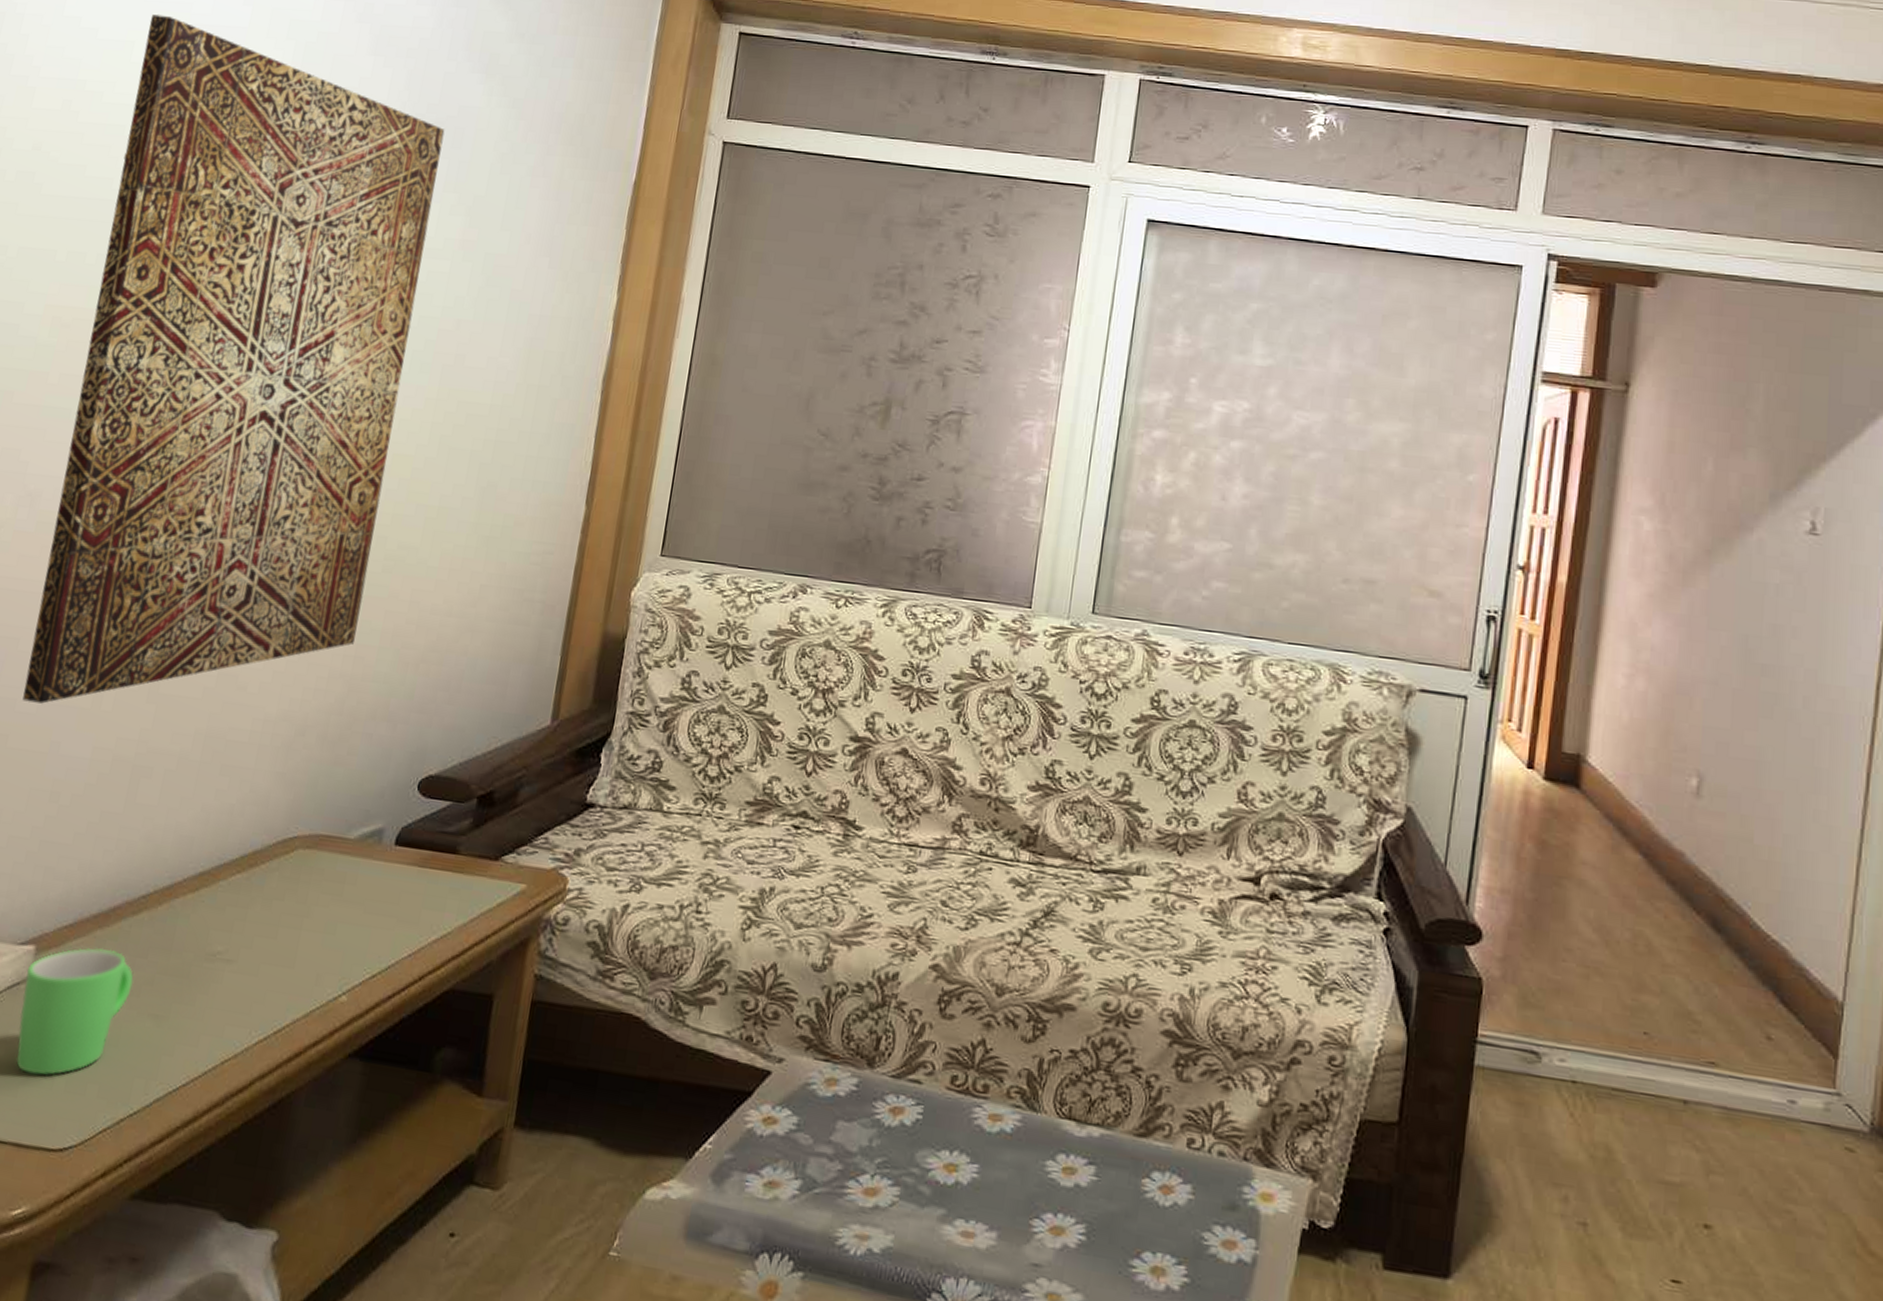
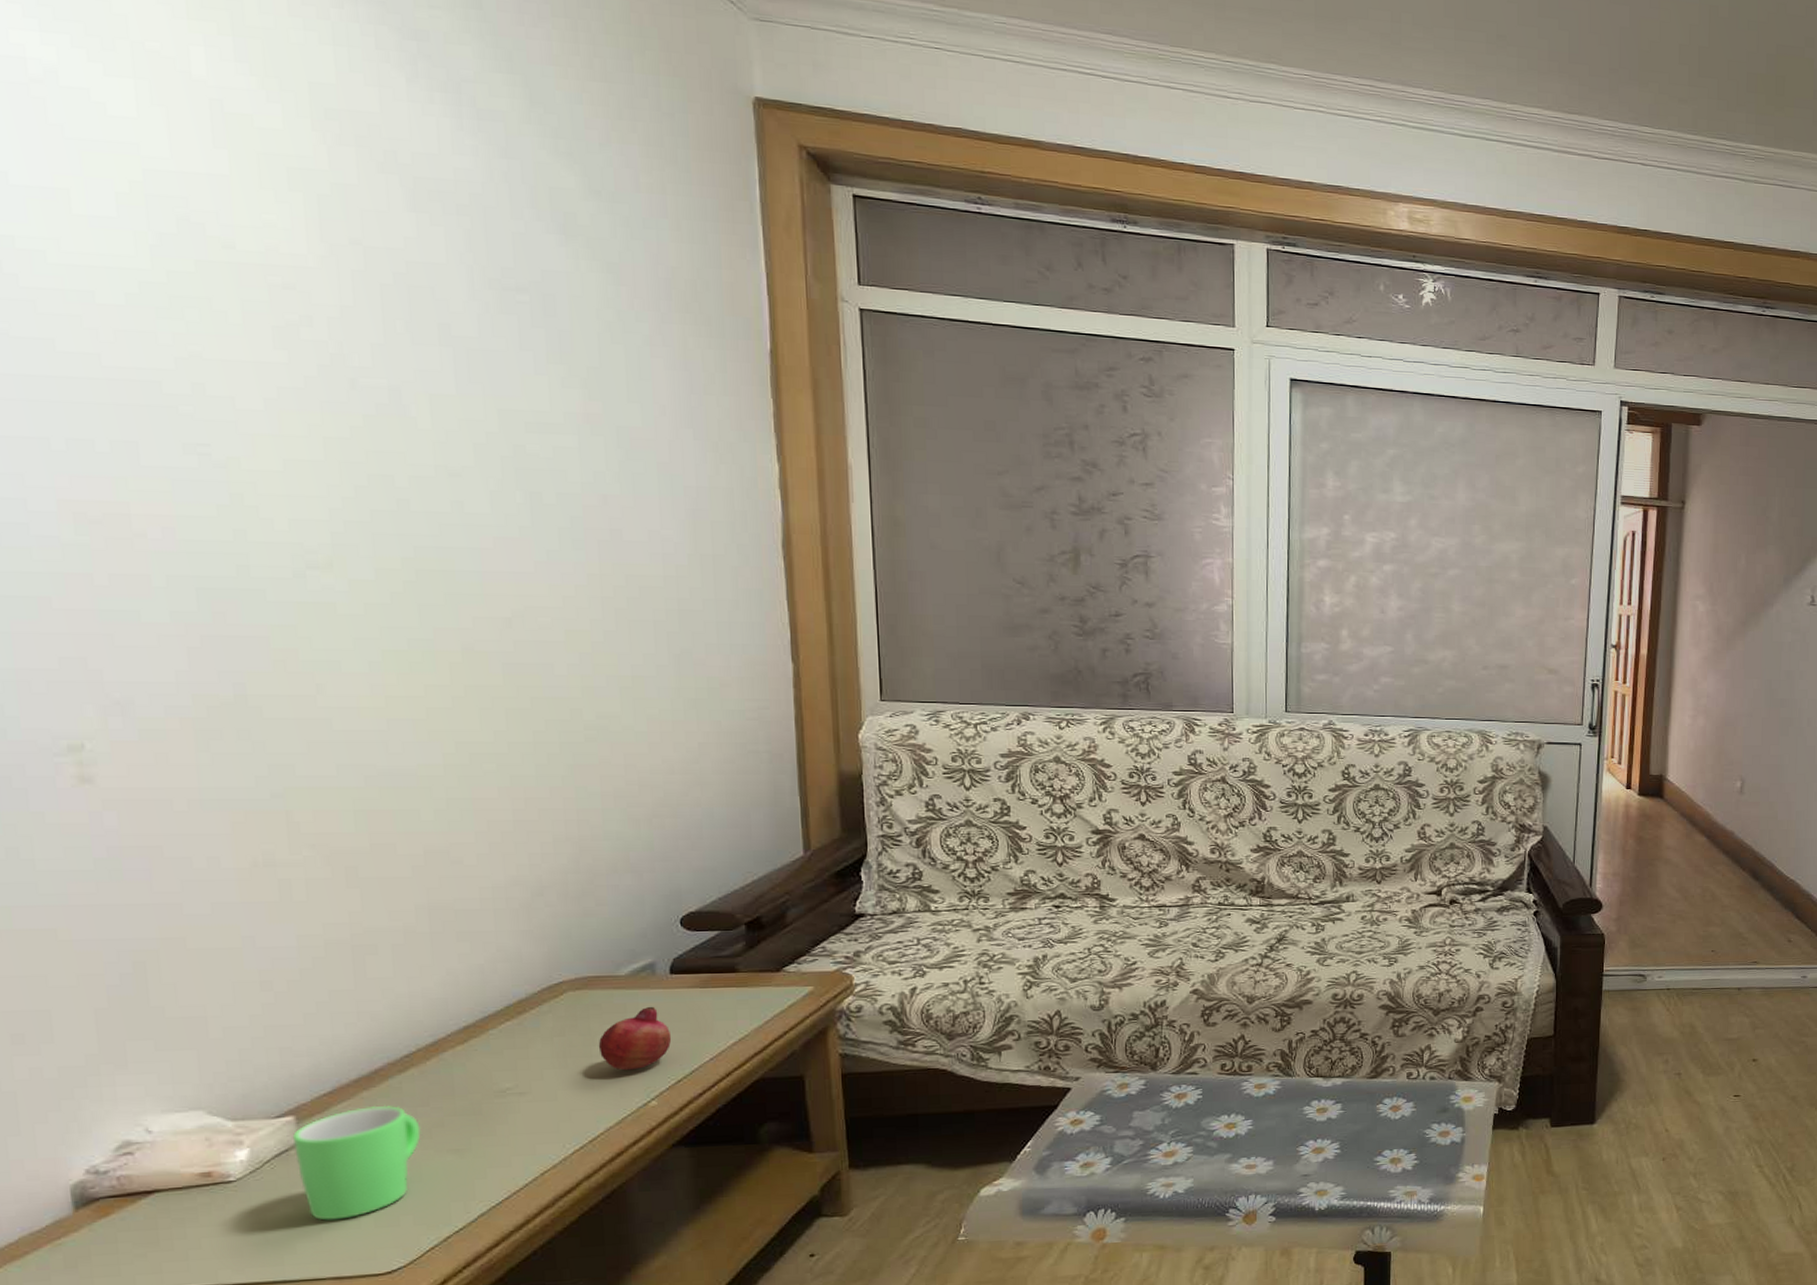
wall art: present [22,14,445,704] -> none [81,156,573,904]
fruit: none [309,879,379,954] -> present [598,1006,672,1071]

